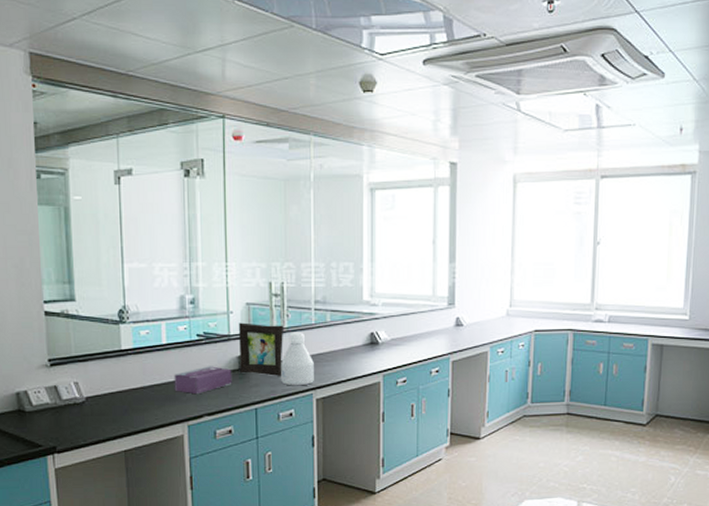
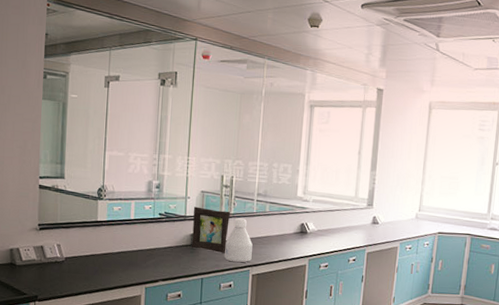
tissue box: present [174,366,232,395] -> none [137,240,185,263]

